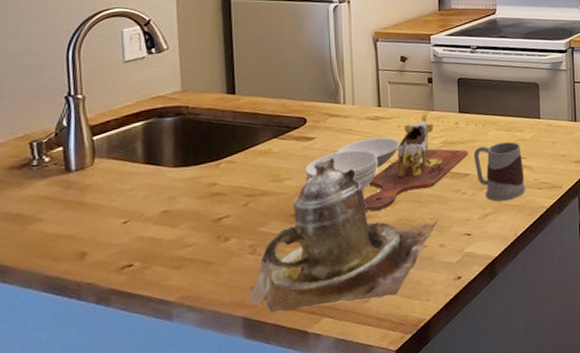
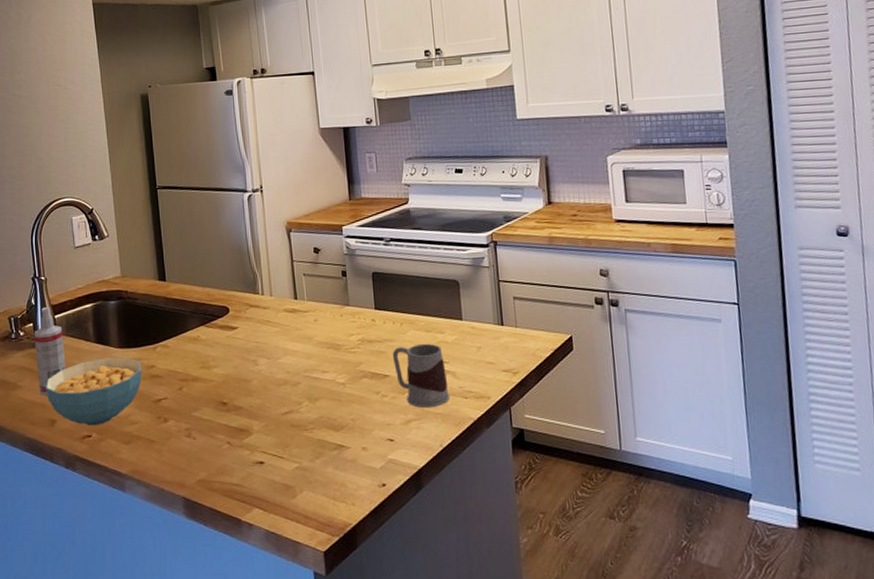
spray bottle: none [63,128,105,227] -> present [34,307,66,396]
cereal bowl: none [75,176,201,255] -> present [45,357,142,426]
teapot: present [248,158,440,313] -> none [186,348,361,497]
cutting board: present [305,112,468,211] -> none [230,307,387,406]

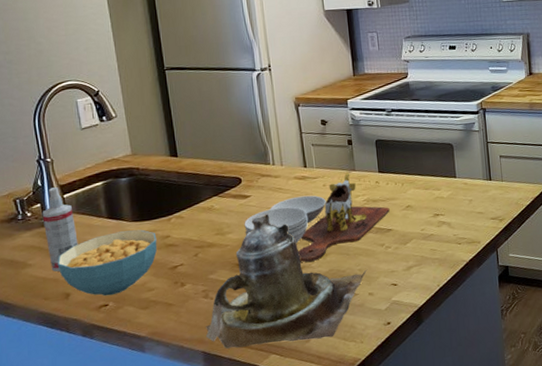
teapot: none [186,348,361,497] -> present [205,214,368,349]
cutting board: none [230,307,387,406] -> present [244,172,390,262]
mug: present [392,343,451,409] -> none [394,199,446,256]

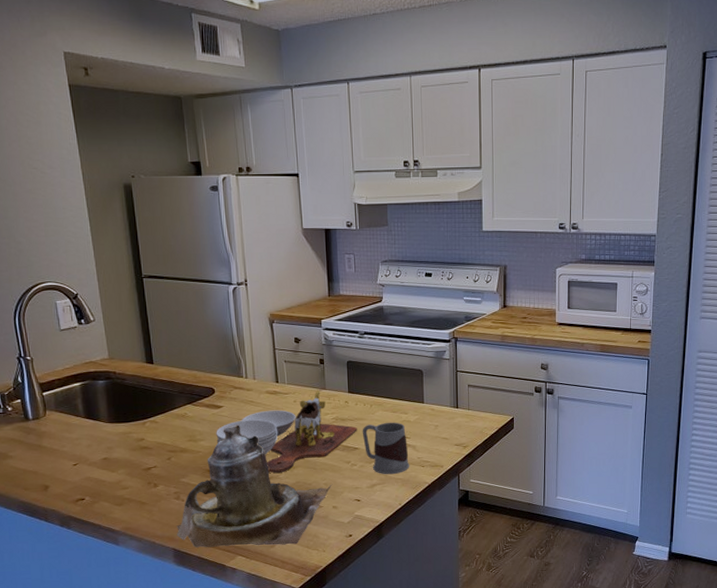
spray bottle: present [42,187,78,272] -> none [22,385,57,464]
cereal bowl: present [57,229,158,296] -> none [36,431,132,491]
mug: none [394,199,446,256] -> present [362,422,410,475]

